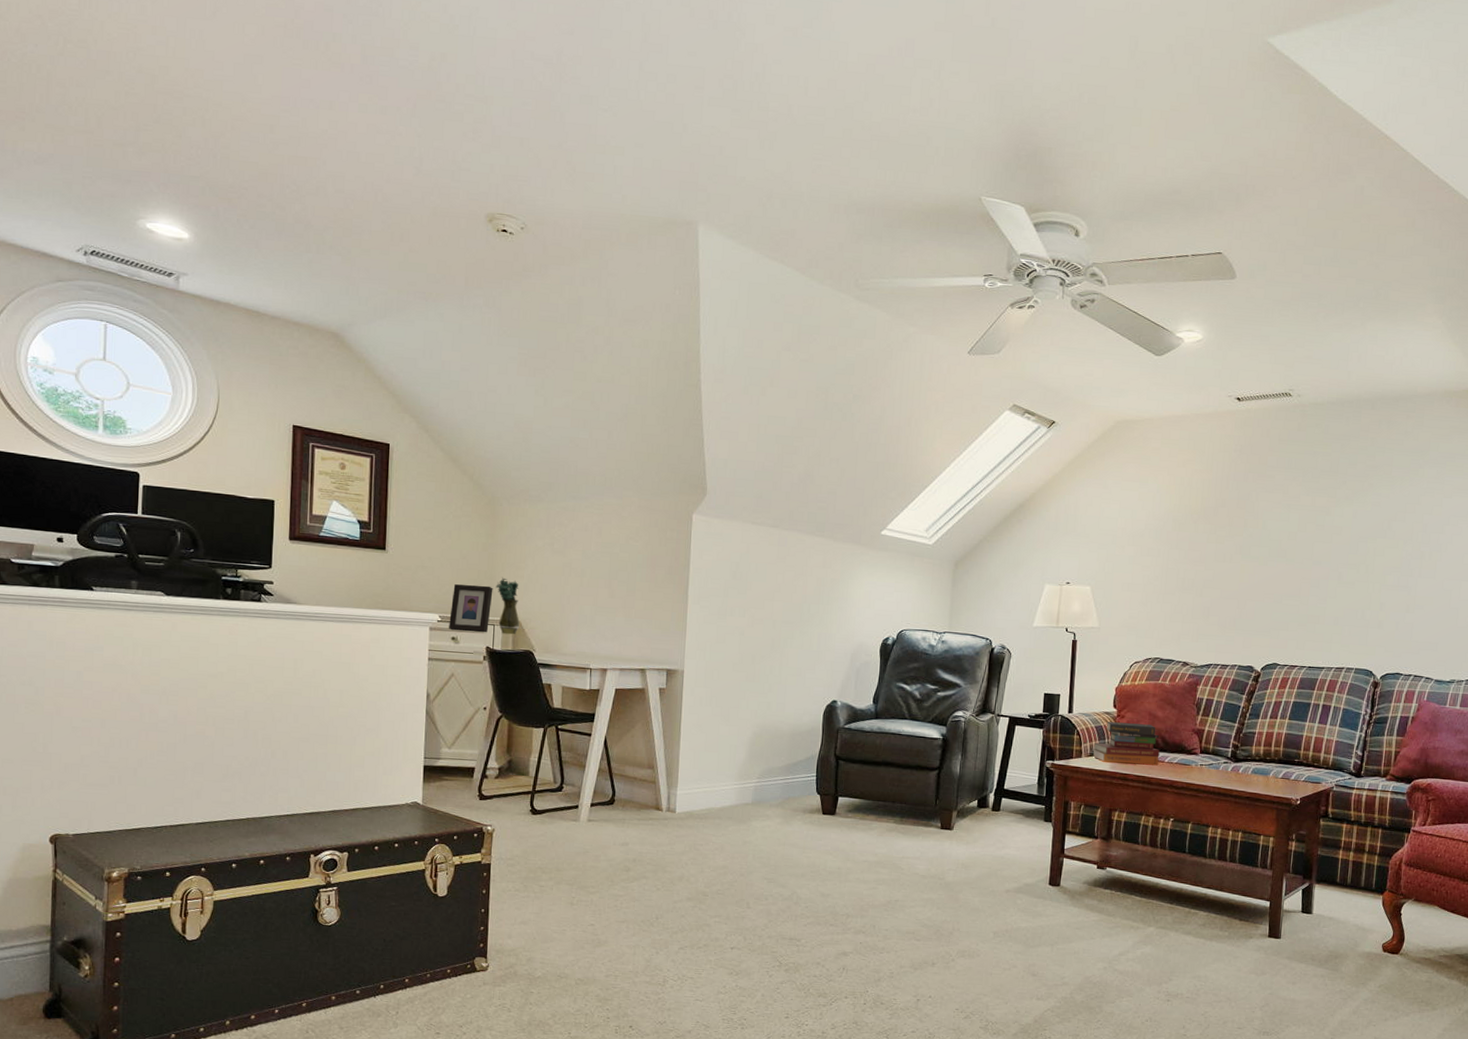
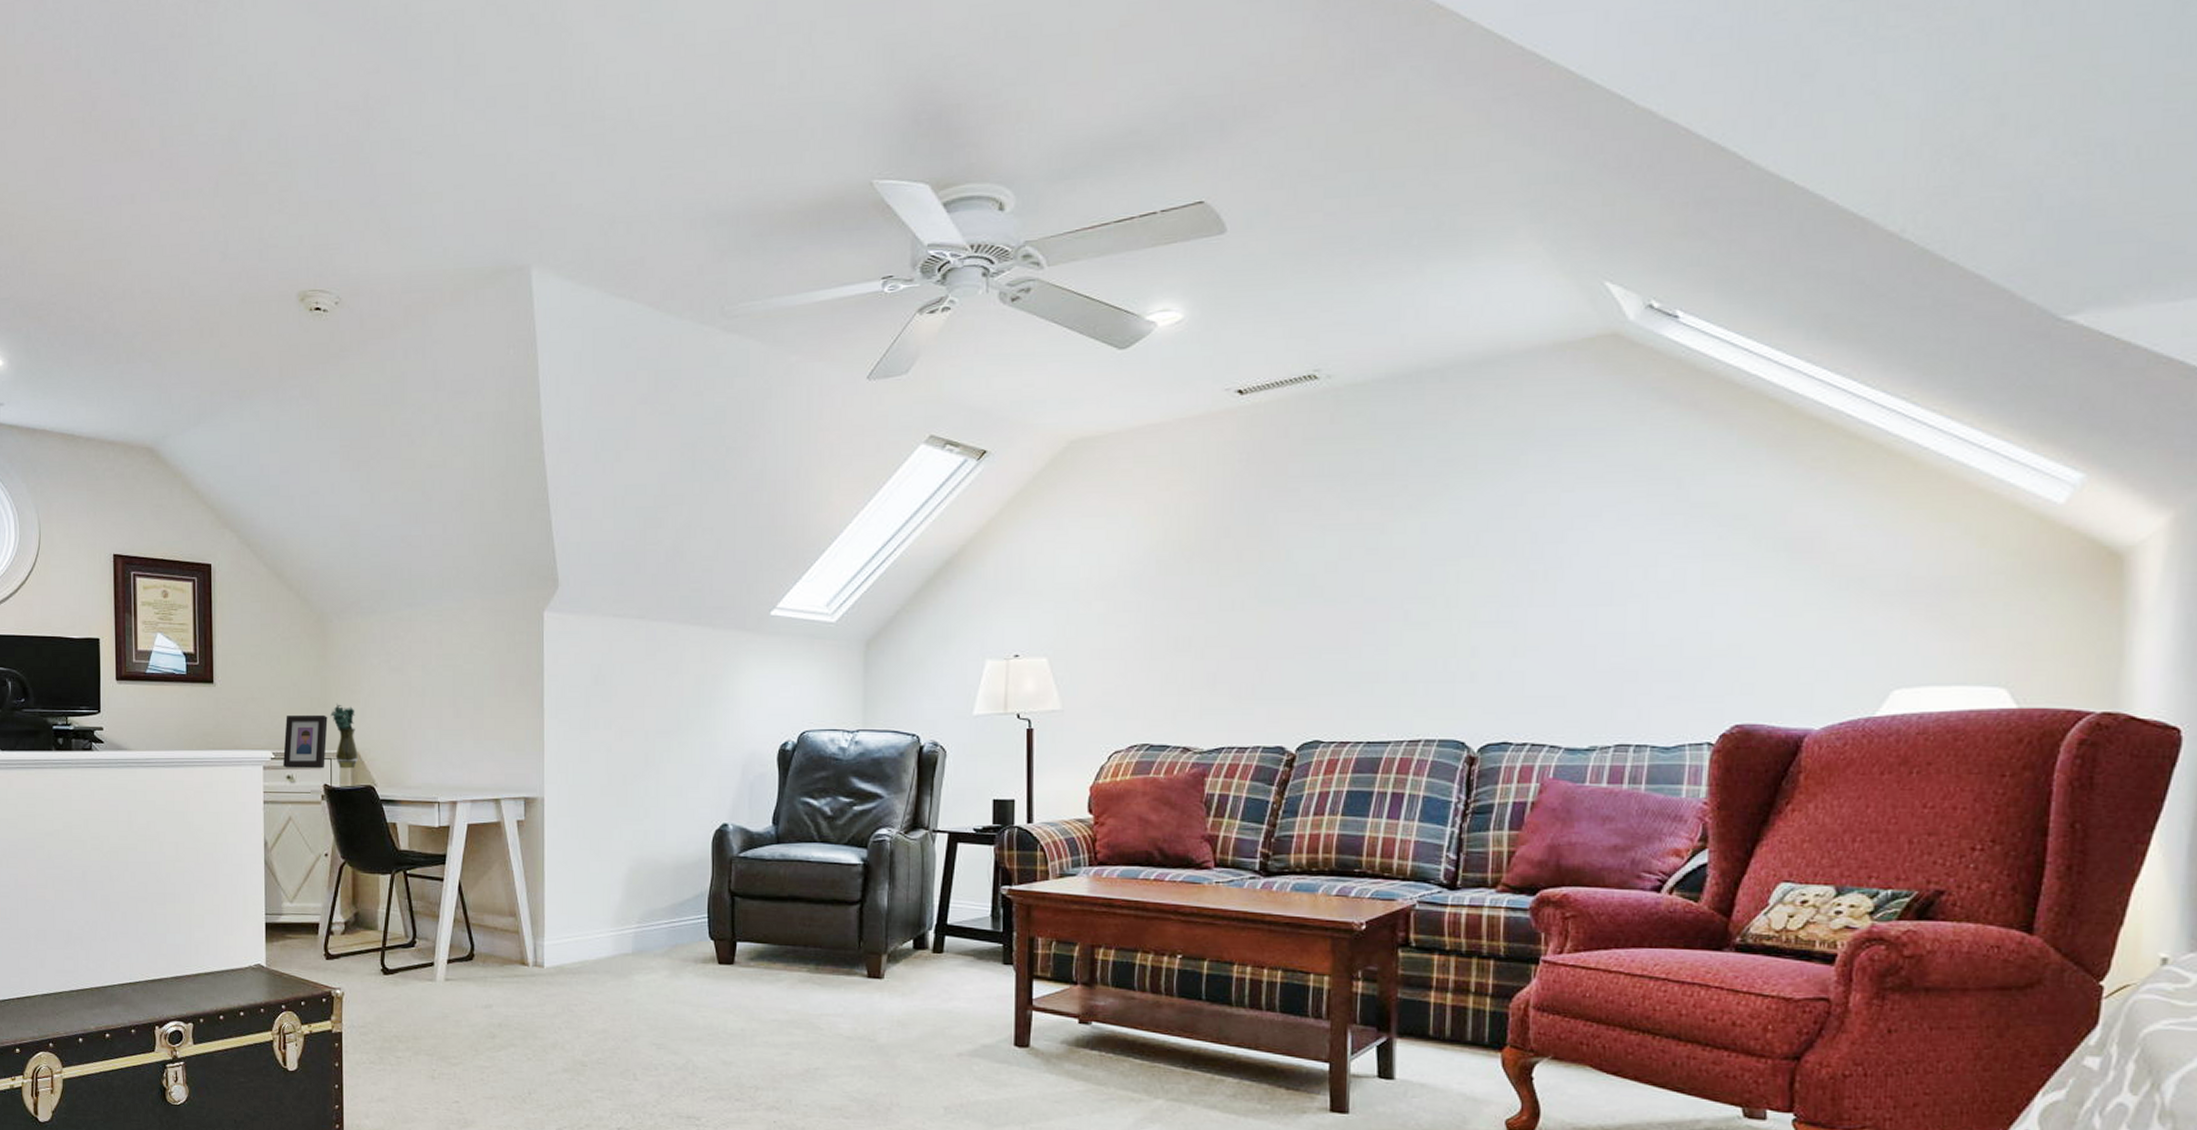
books: present [1093,722,1160,766] -> none [1063,832,1157,886]

